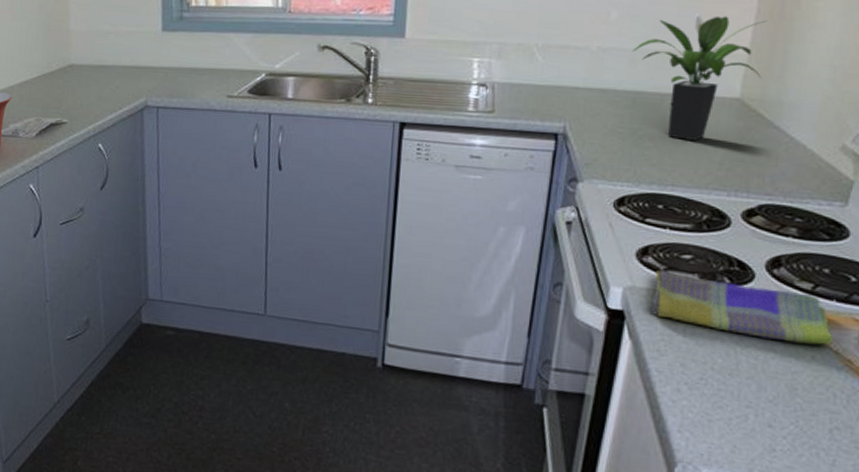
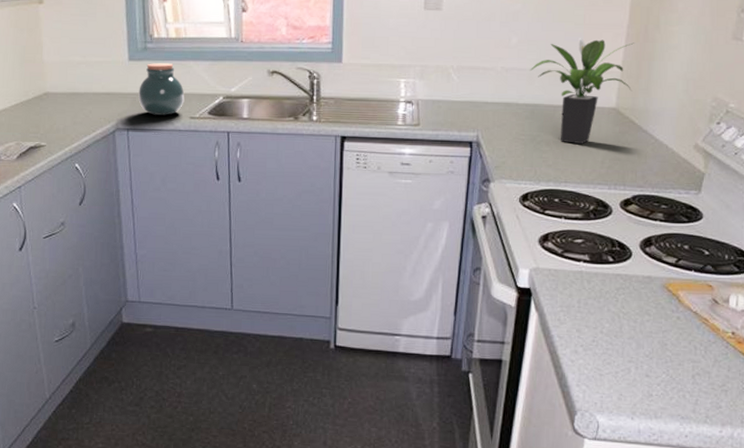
jar: none [171,34,223,93] -> present [138,63,185,115]
dish towel: present [650,269,833,345] -> none [551,252,693,308]

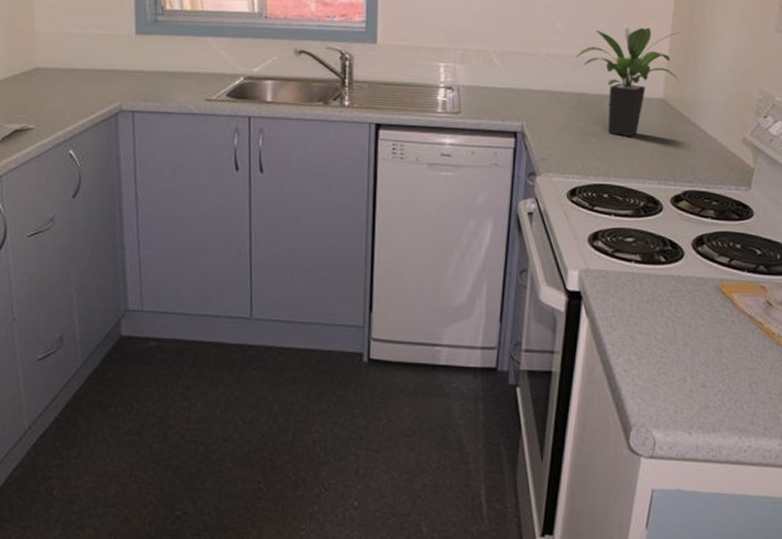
jar: present [138,63,185,115] -> none [146,38,200,97]

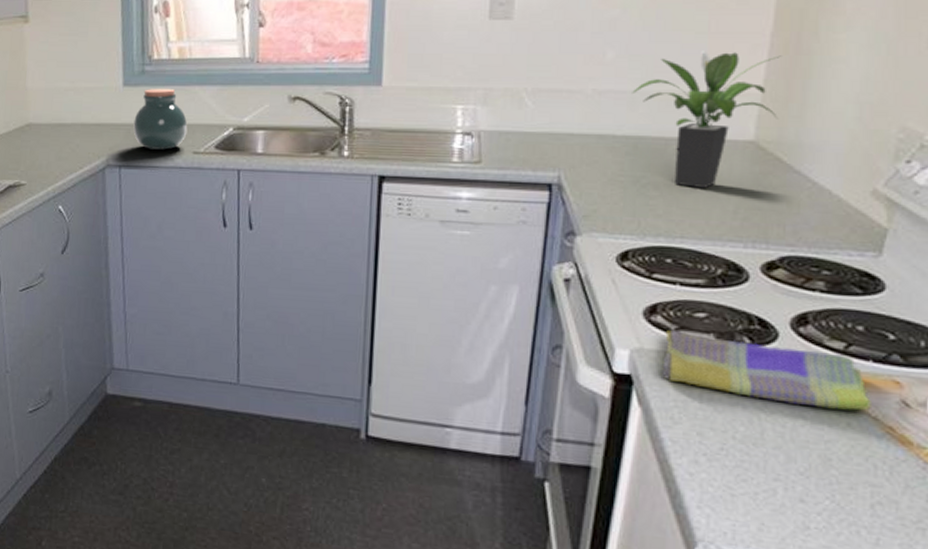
jar: none [146,38,200,97] -> present [133,89,188,150]
dish towel: none [602,252,747,311] -> present [660,329,871,411]

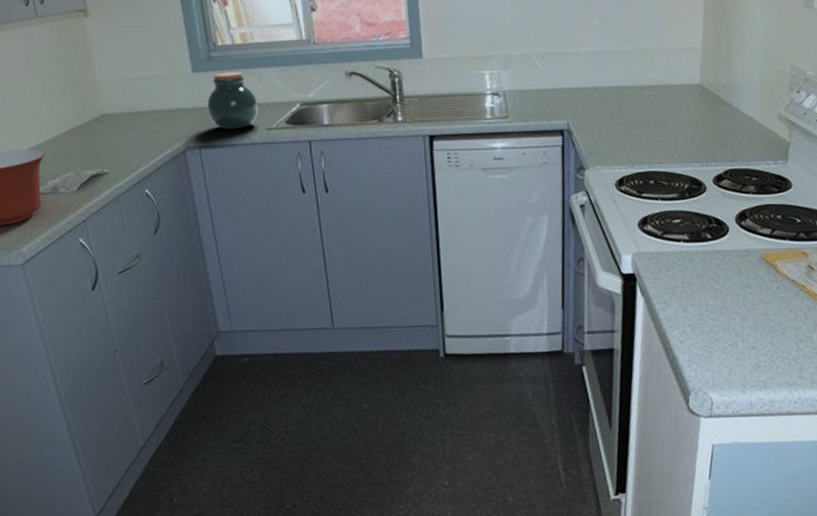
potted plant: present [632,51,782,188] -> none [613,16,714,124]
dish towel: present [660,329,871,411] -> none [654,234,790,279]

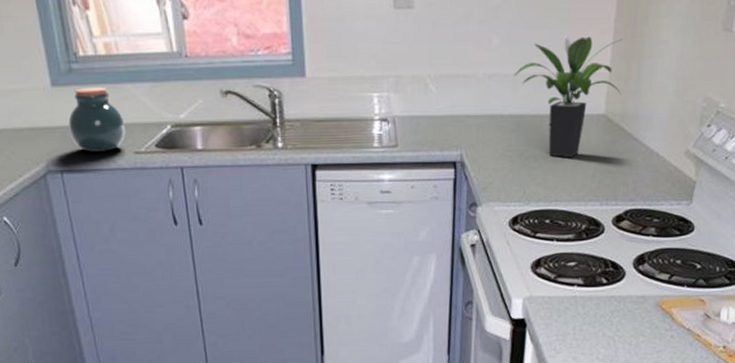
potted plant: none [613,16,714,124] -> present [514,35,623,157]

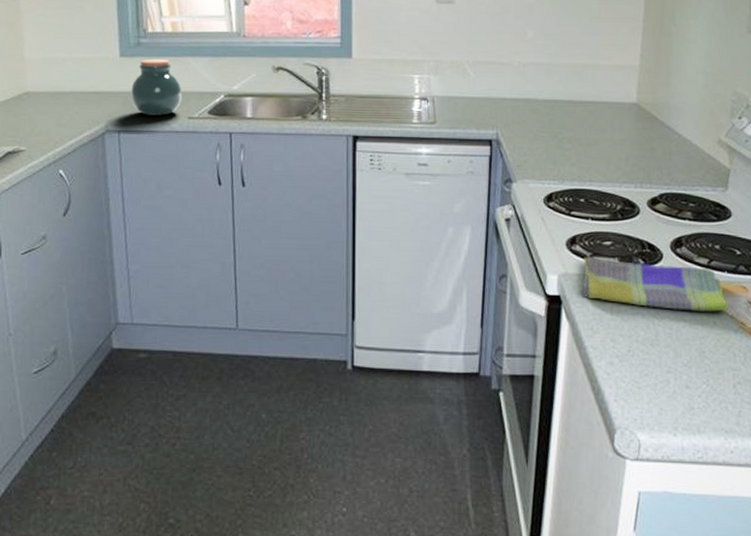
potted plant: present [514,35,623,157] -> none [548,32,652,141]
dish towel: none [545,278,686,327] -> present [581,256,729,312]

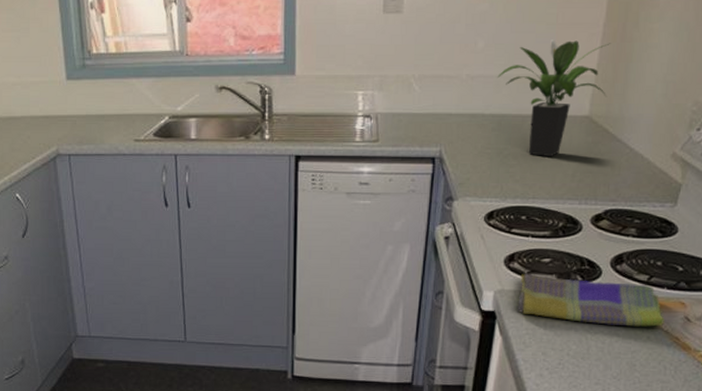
jar: present [131,59,182,116] -> none [79,82,128,139]
potted plant: none [548,32,652,141] -> present [497,39,612,156]

